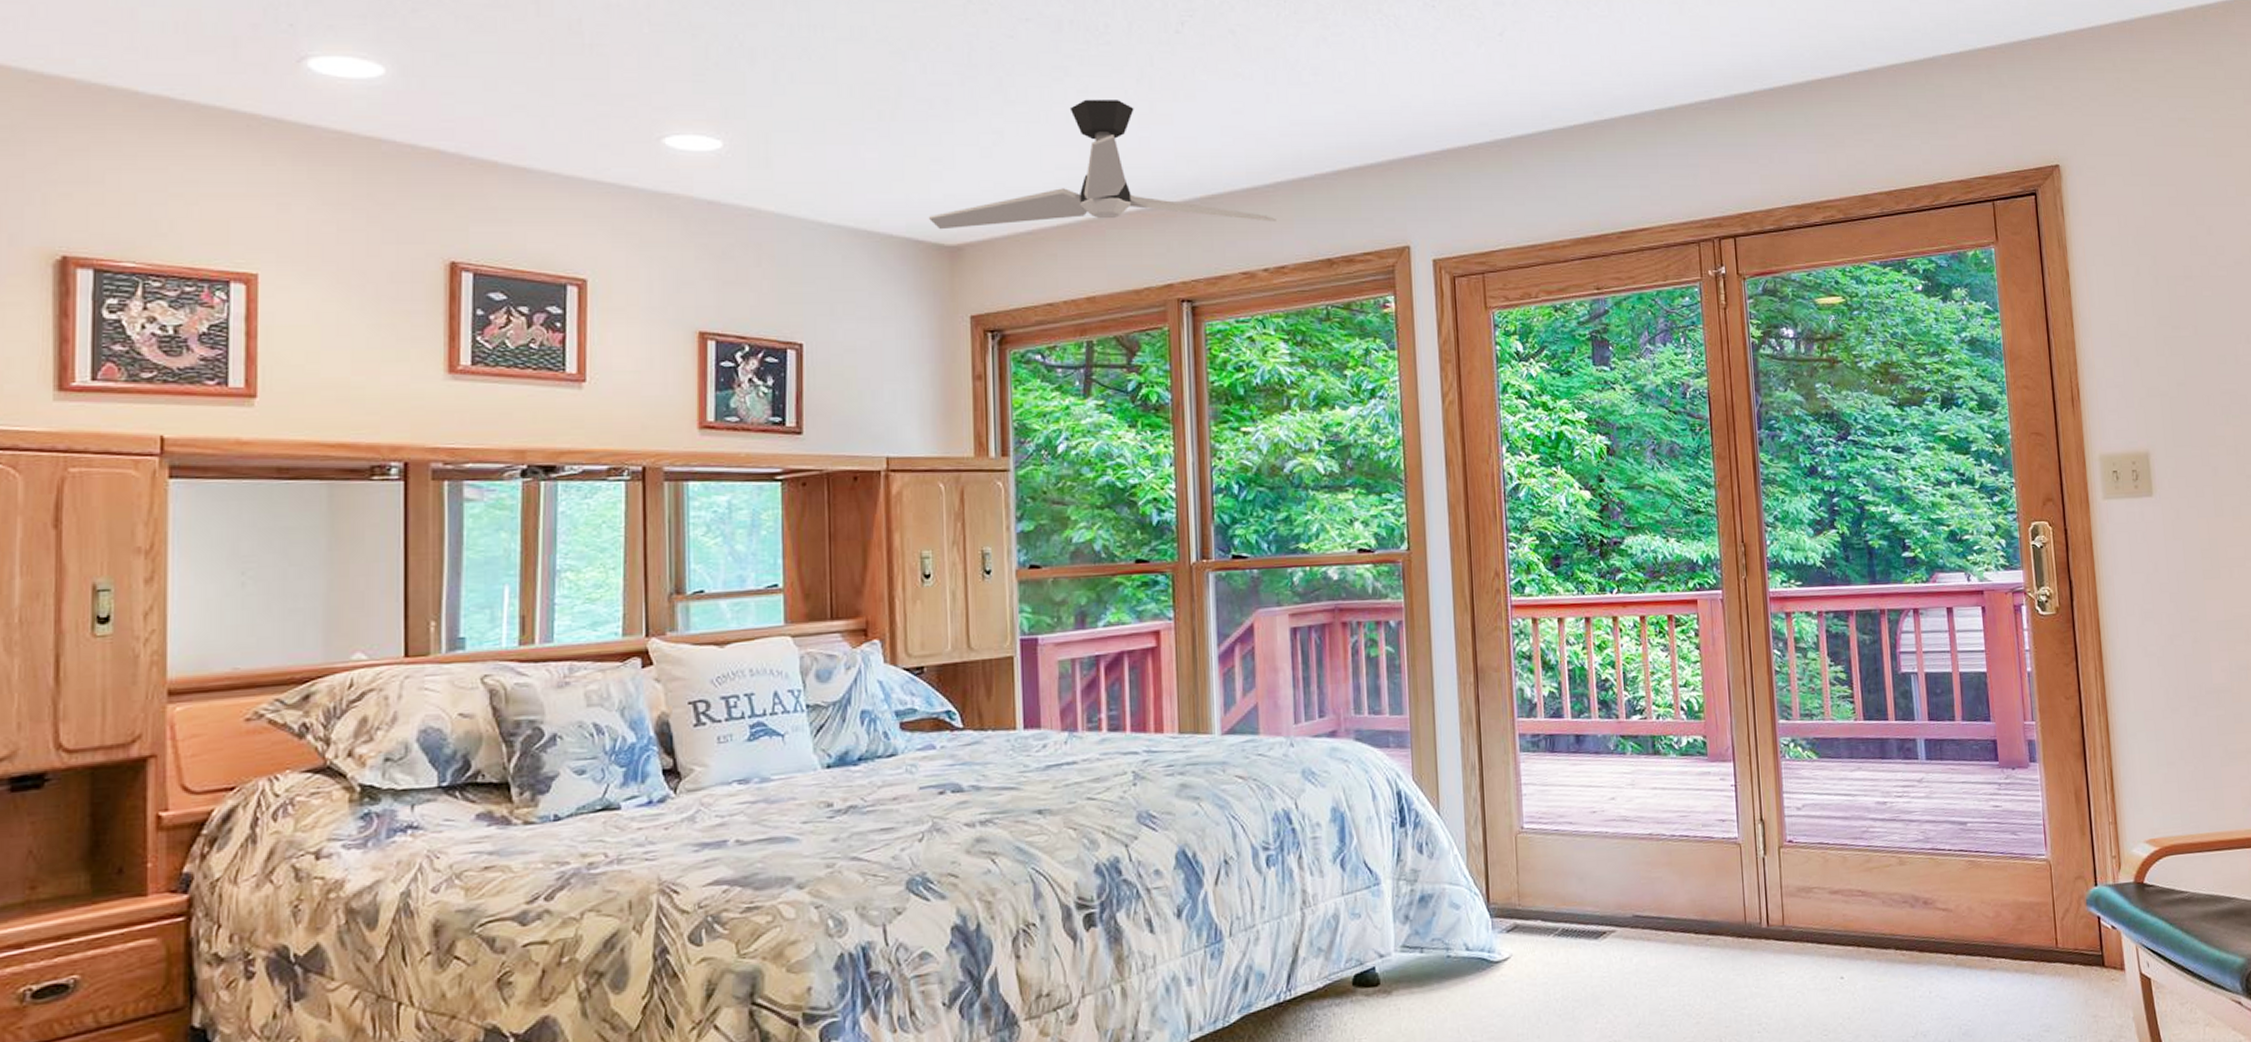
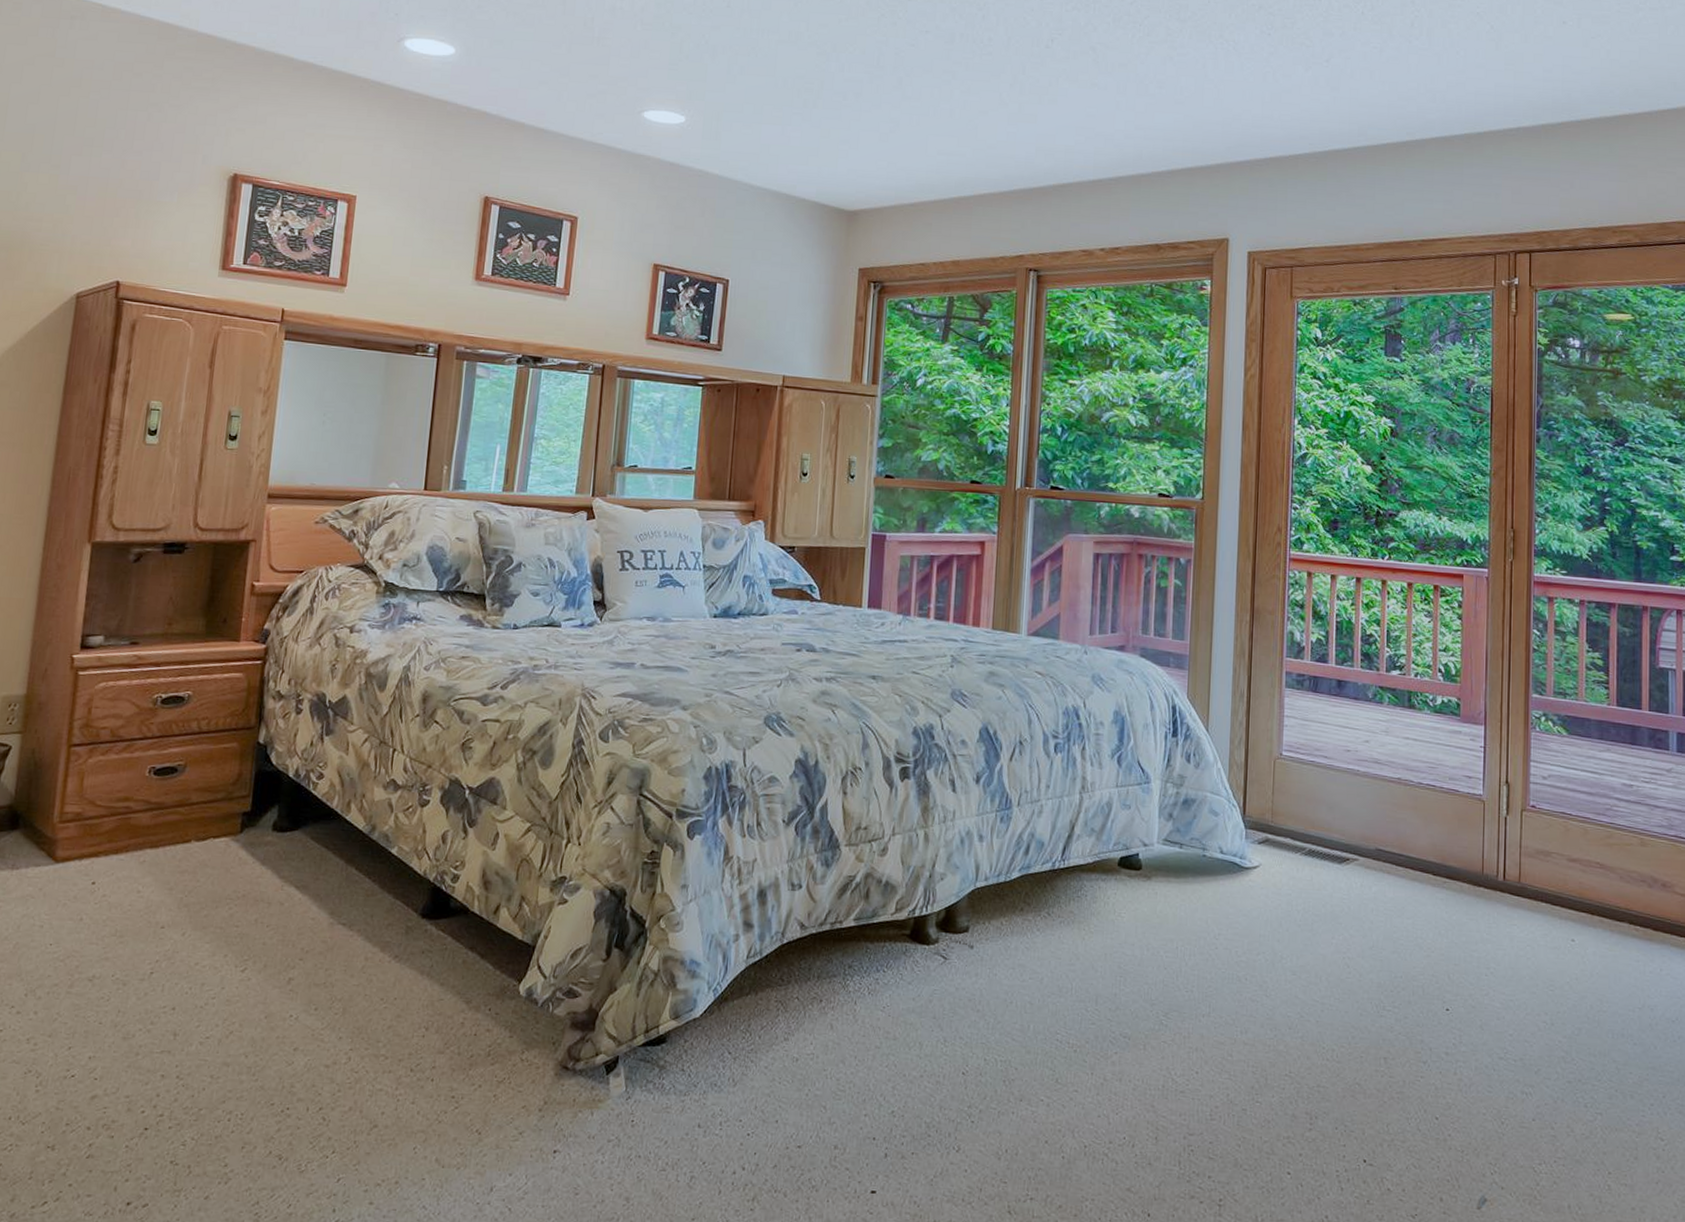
ceiling fan: present [928,99,1277,230] -> none [833,99,1115,210]

